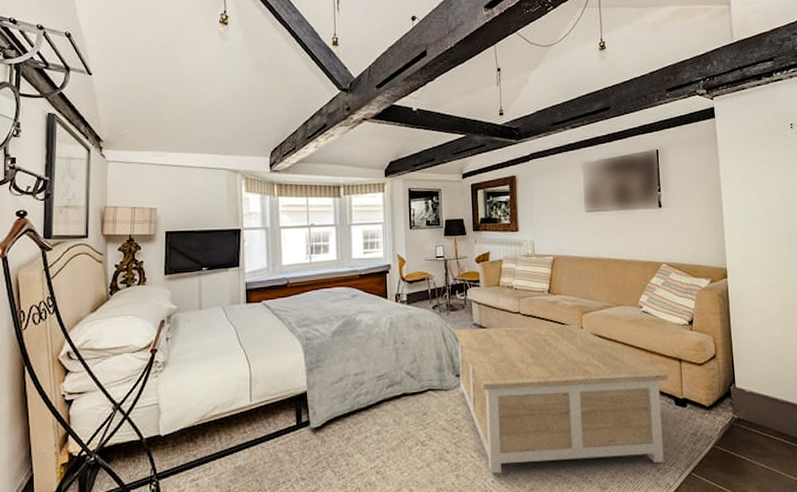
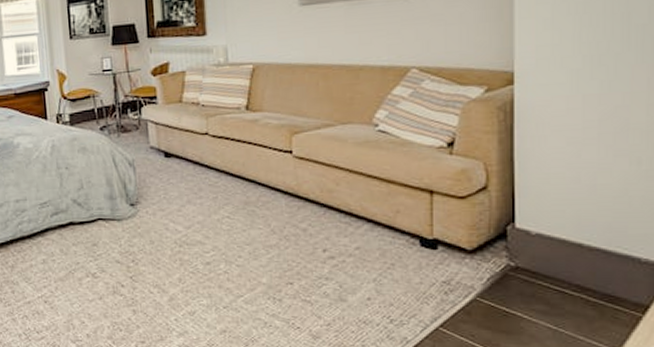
coffee table: present [454,324,668,474] -> none [126,147,412,313]

